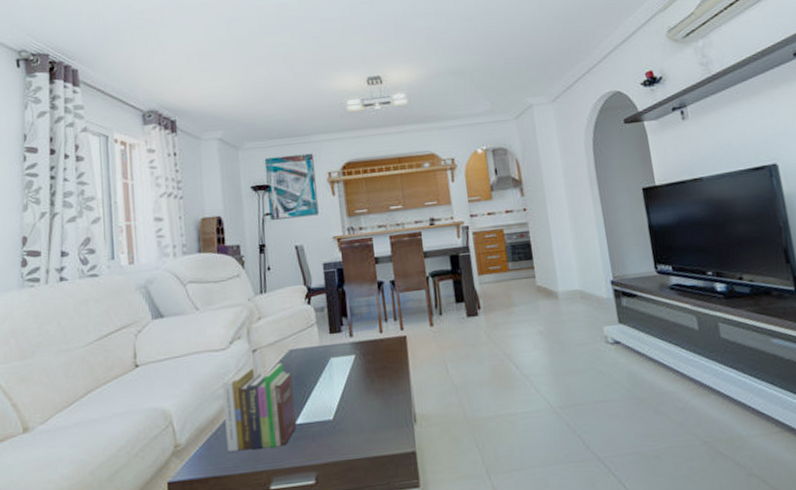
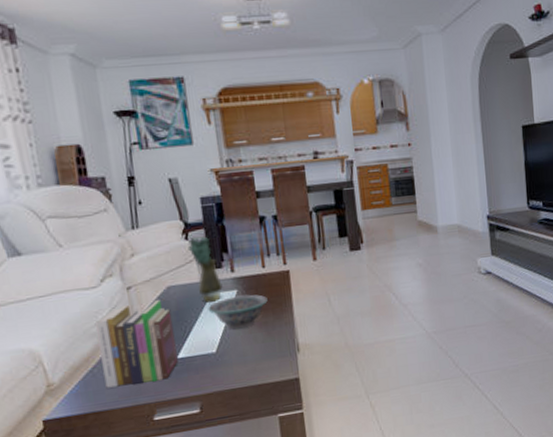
vase: none [309,300,343,368] -> present [187,236,224,304]
decorative bowl: none [326,360,385,396] -> present [208,294,268,330]

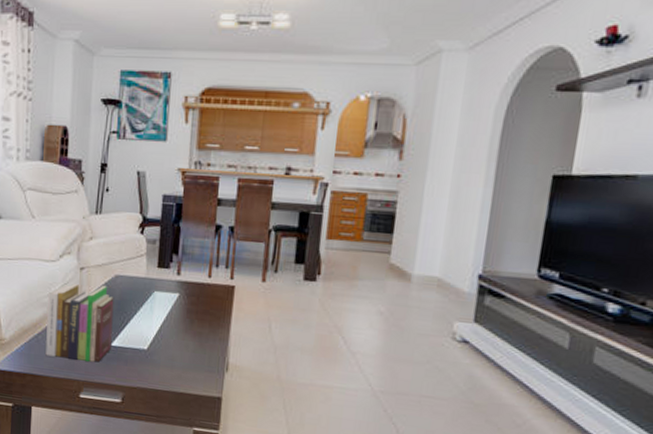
vase: present [187,236,224,304] -> none [141,231,167,301]
decorative bowl: present [208,294,268,330] -> none [148,299,207,333]

